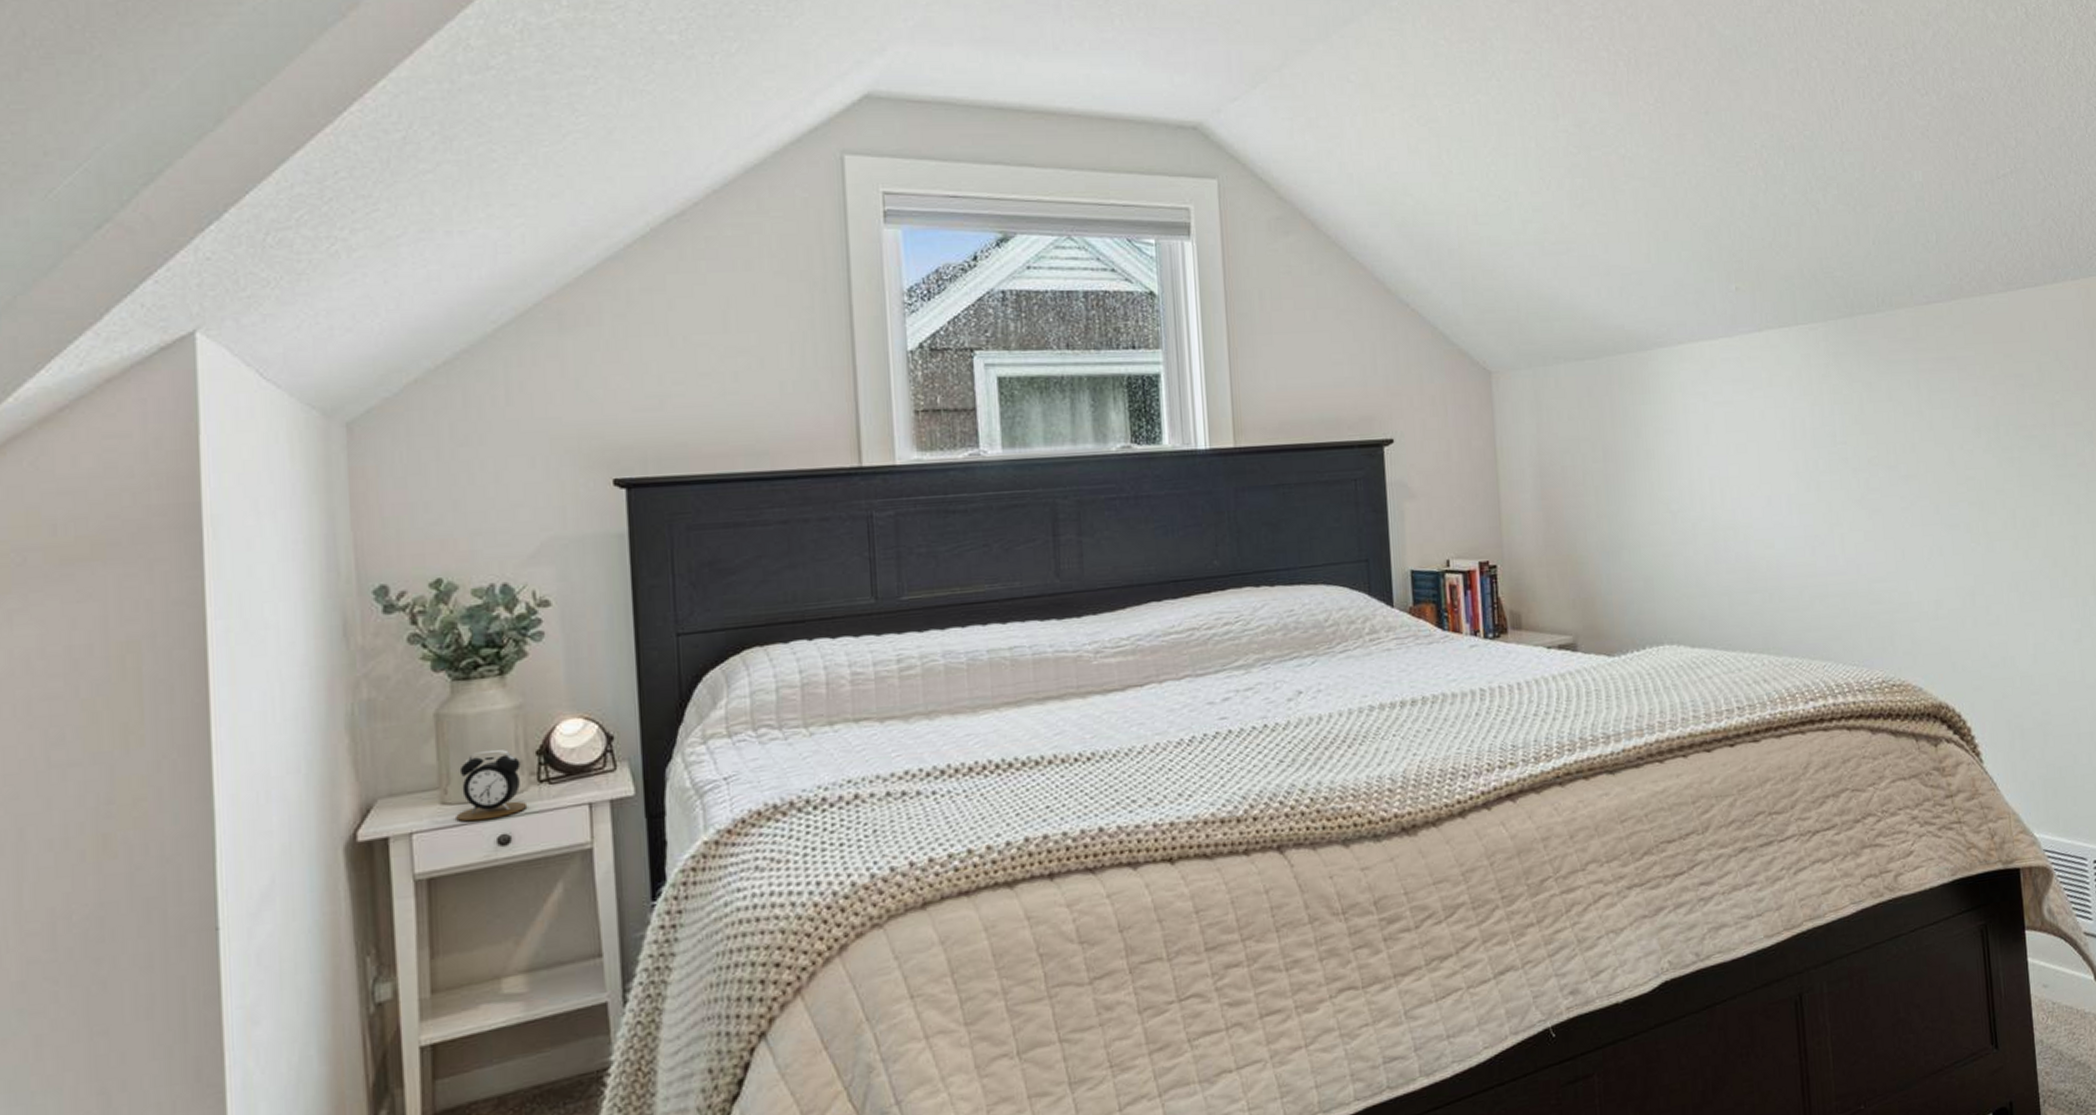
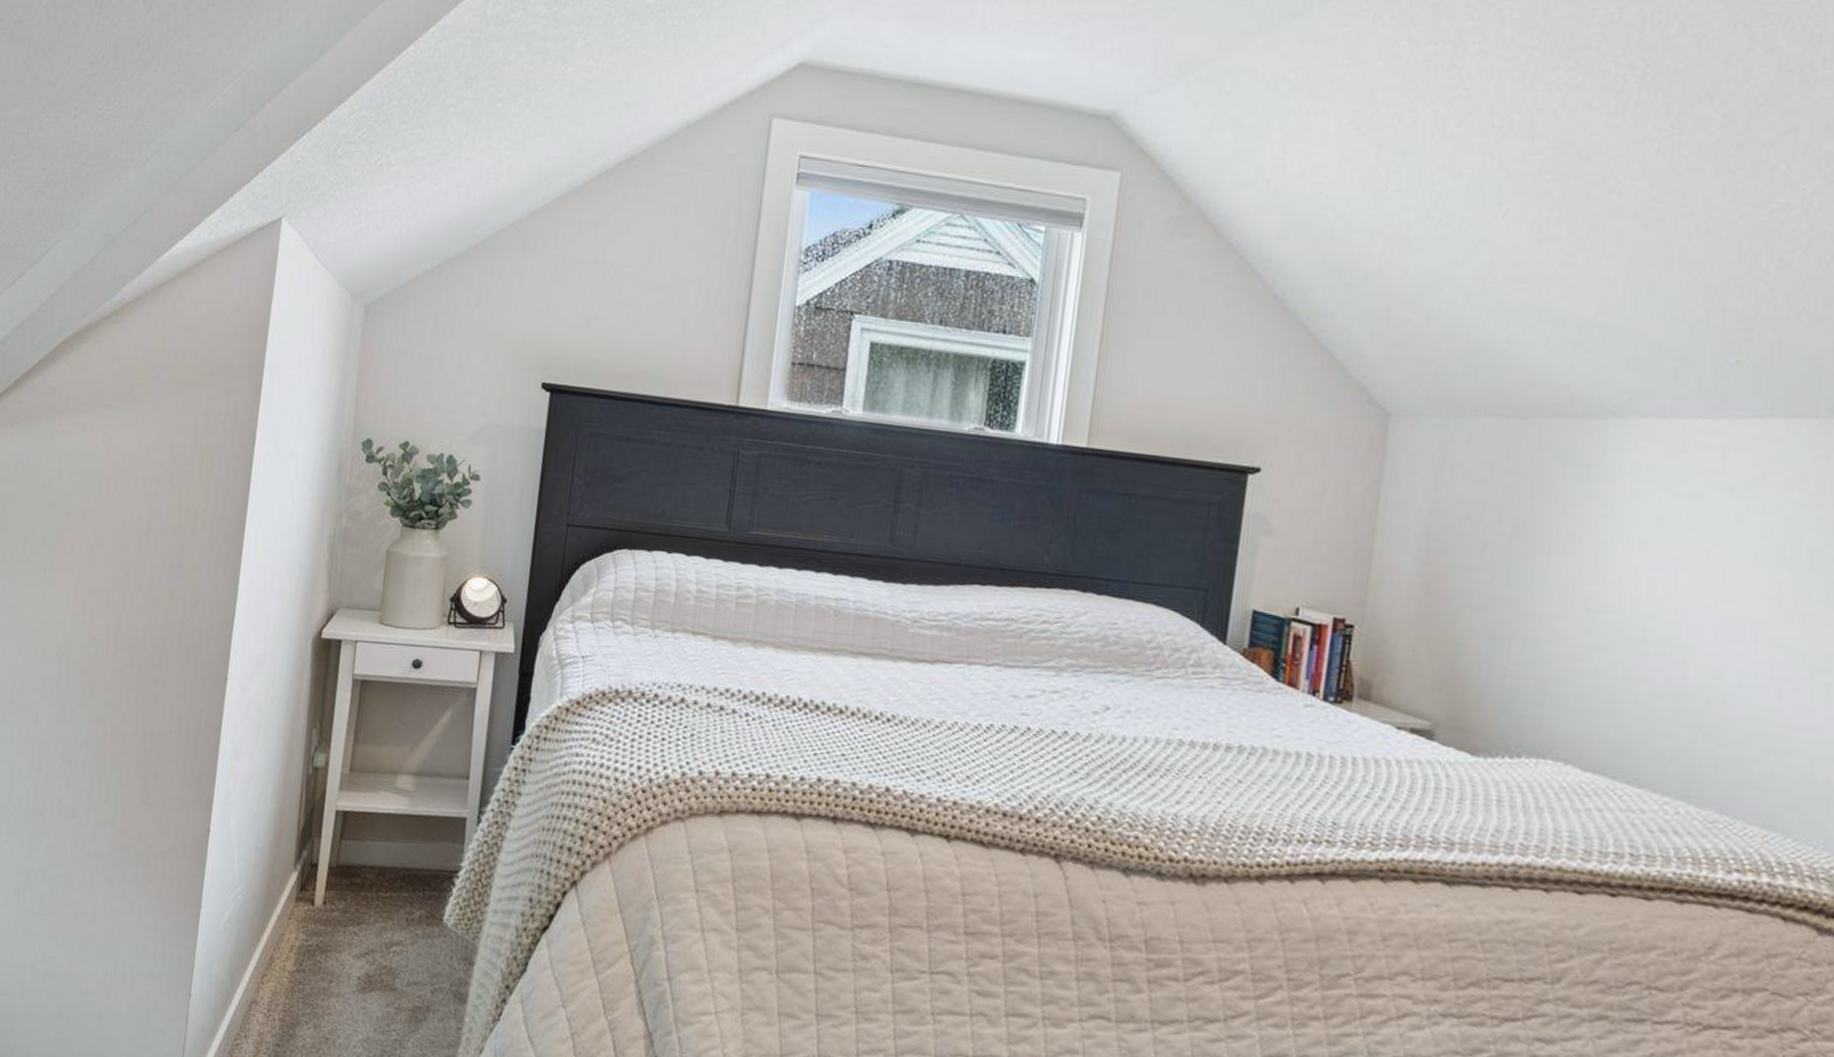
alarm clock: present [456,749,528,822] -> none [388,588,438,645]

